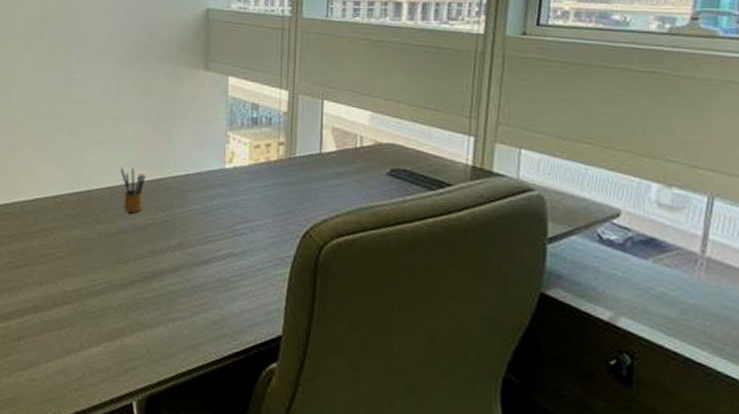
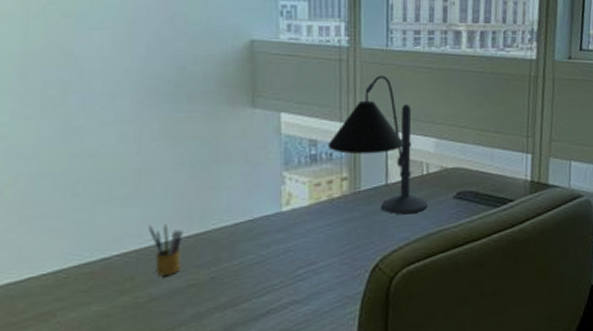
desk lamp: none [268,45,361,186] -> present [328,75,429,215]

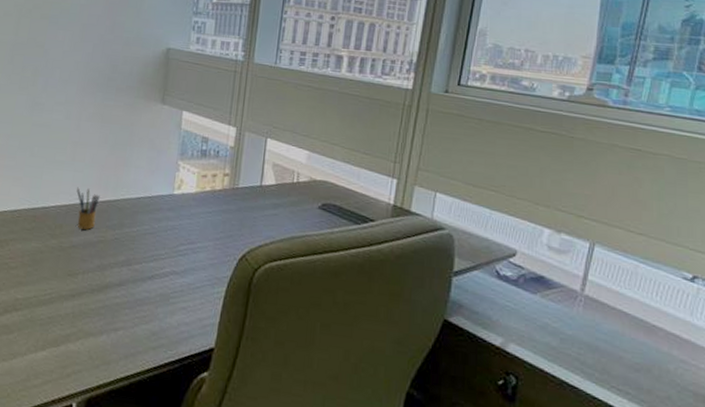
desk lamp: present [328,75,429,215] -> none [217,88,296,216]

